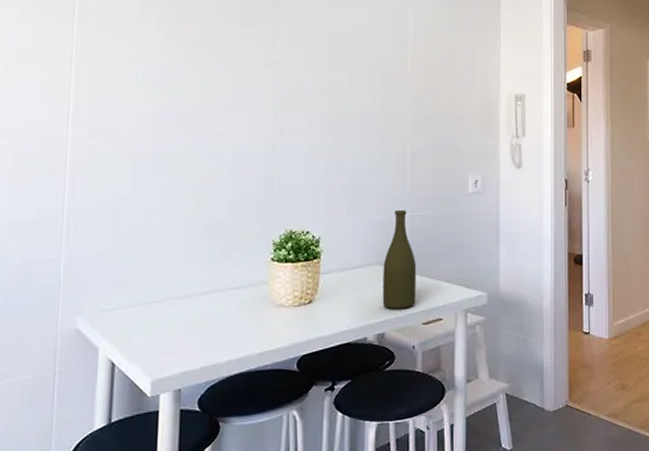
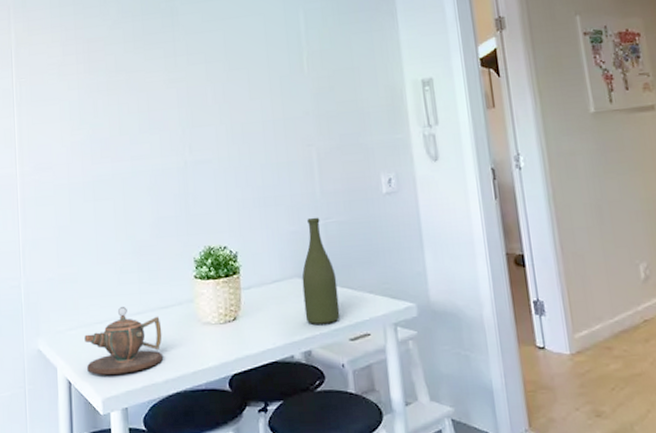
teapot: none [136,286,229,356] -> present [84,307,163,375]

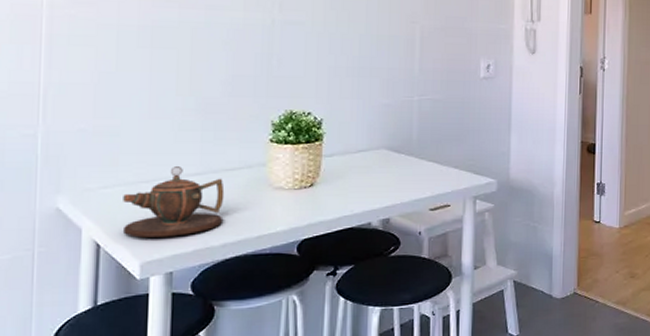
bottle: present [301,217,340,324] -> none [388,92,424,194]

